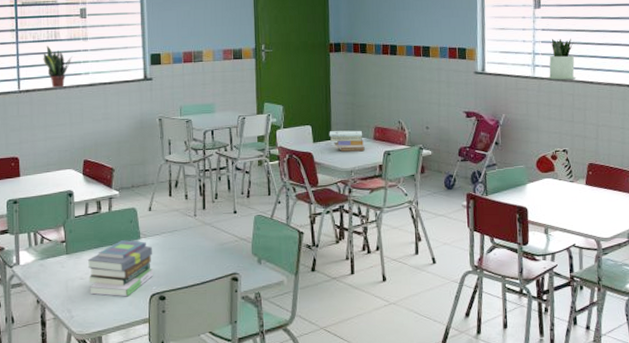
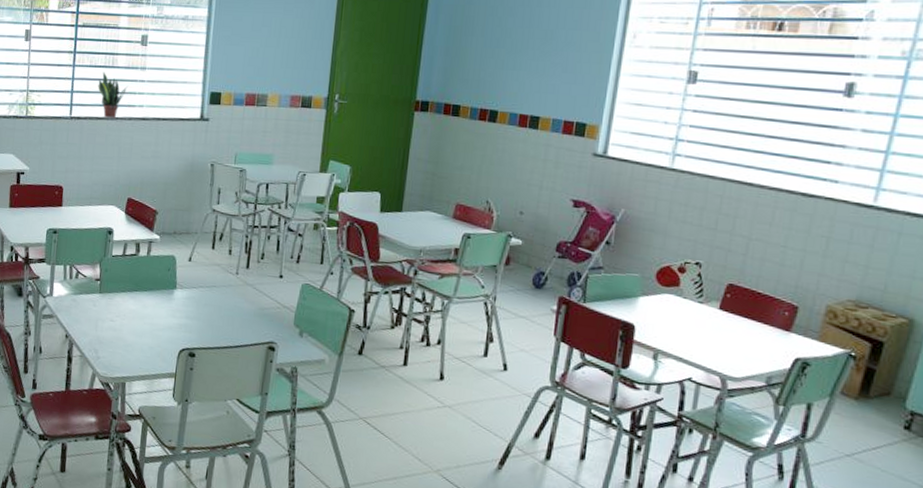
books: present [87,240,154,297] -> none [118,287,187,347]
books: present [329,130,365,152] -> none [400,202,441,230]
planter: present [547,38,576,81] -> none [690,123,735,179]

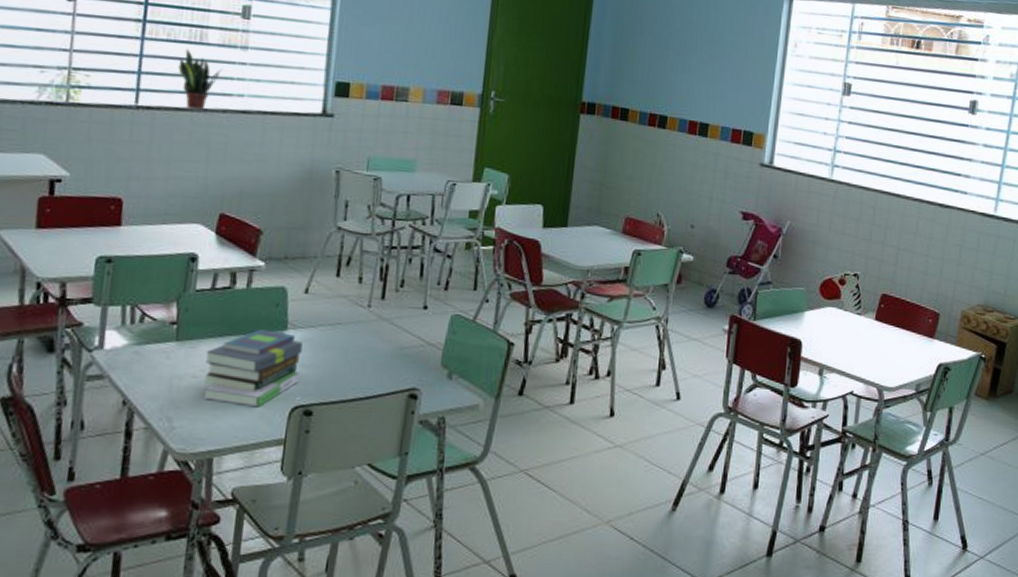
books: none [118,287,187,347] -> present [203,329,303,407]

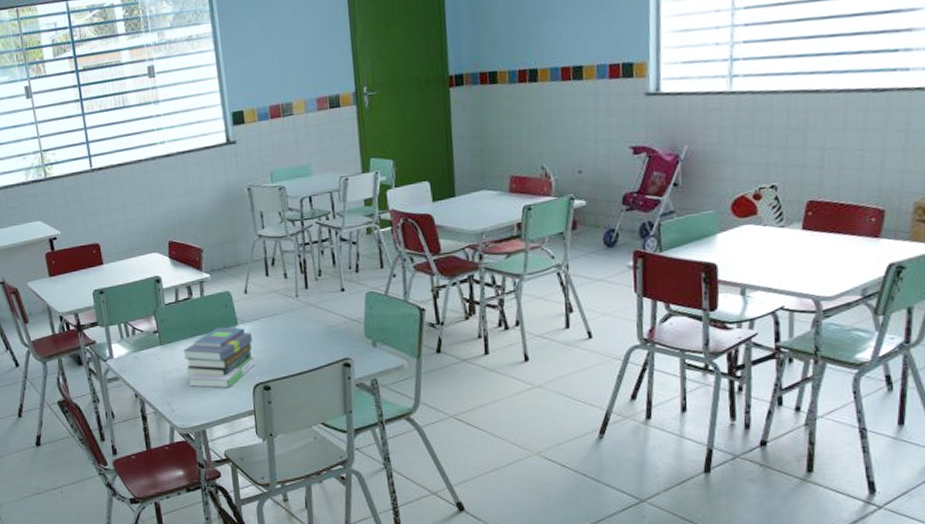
potted plant: present [178,49,222,110] -> none [112,114,145,163]

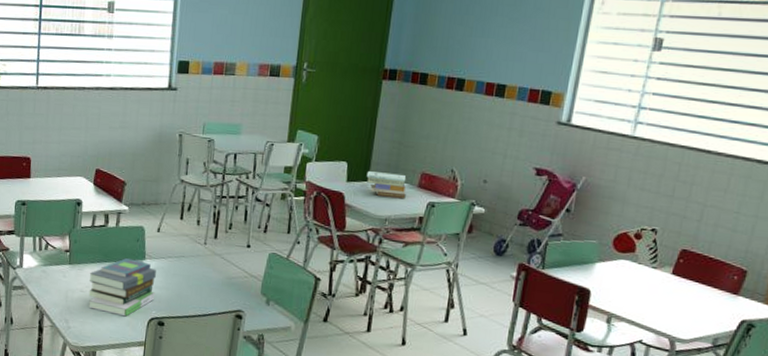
books: none [452,182,498,210] -> present [366,171,407,199]

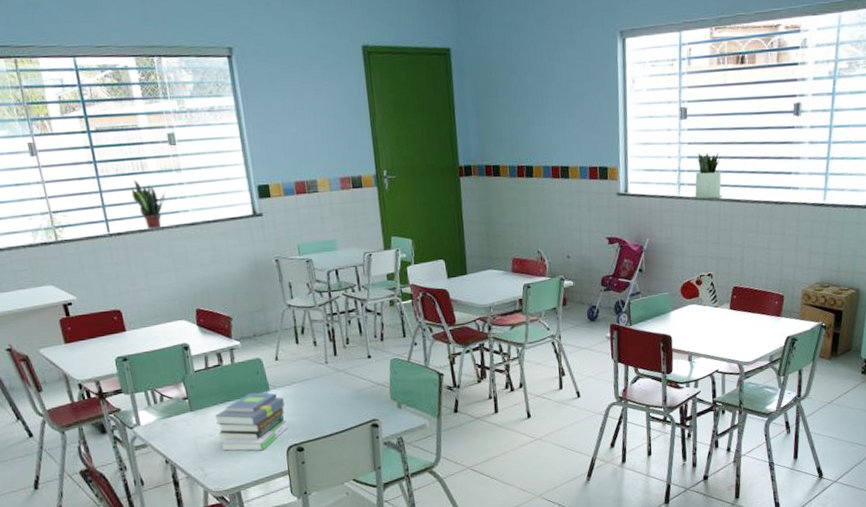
potted plant: none [64,40,95,88] -> present [130,179,166,229]
books: present [366,171,407,199] -> none [464,262,503,287]
planter: none [650,91,696,147] -> present [693,153,723,200]

